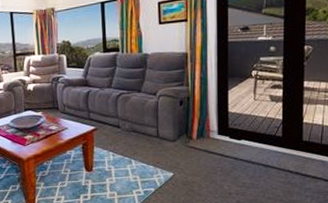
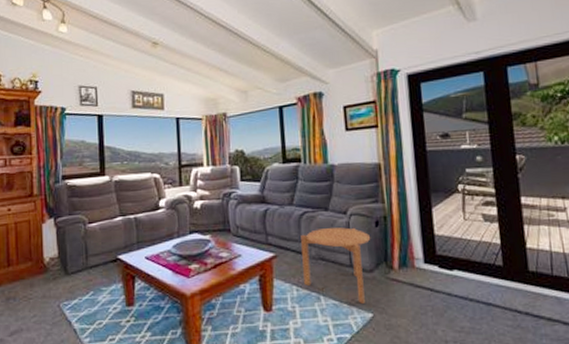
side table: none [117,106,176,166] -> present [301,227,371,304]

